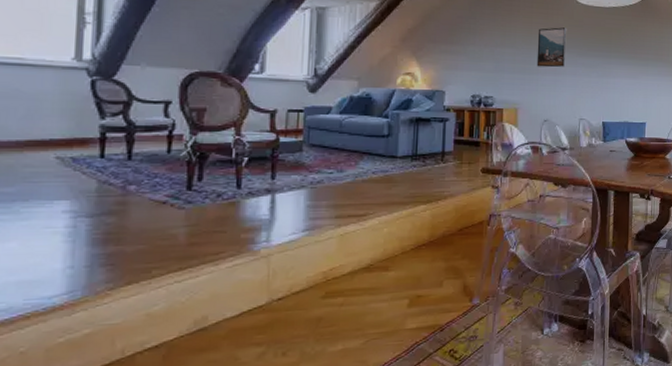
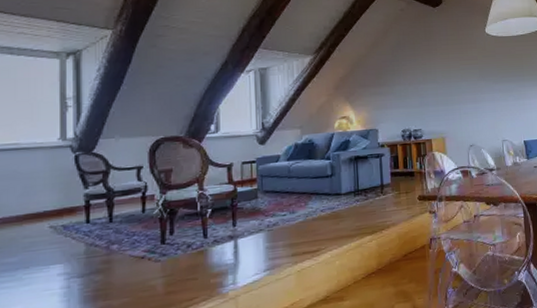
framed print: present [536,27,567,68] -> none [455,59,483,97]

